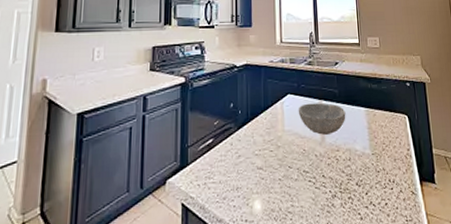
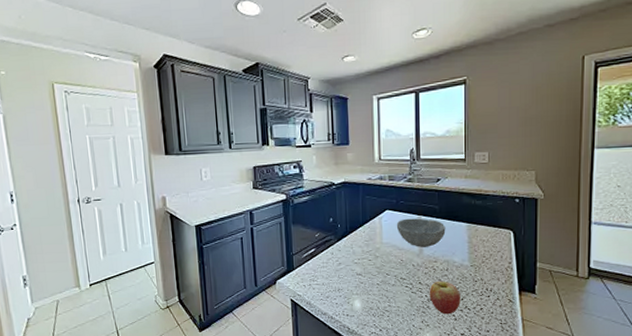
fruit: none [333,172,365,213] -> present [429,280,460,315]

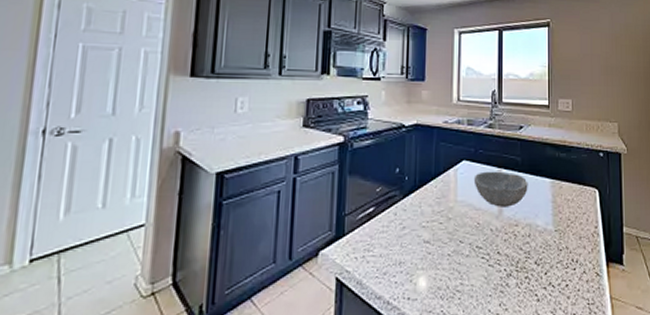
fruit: present [429,280,460,315] -> none [508,249,544,294]

